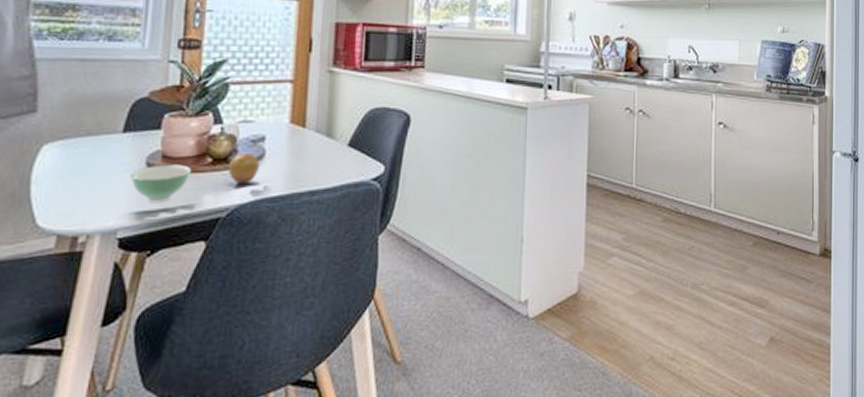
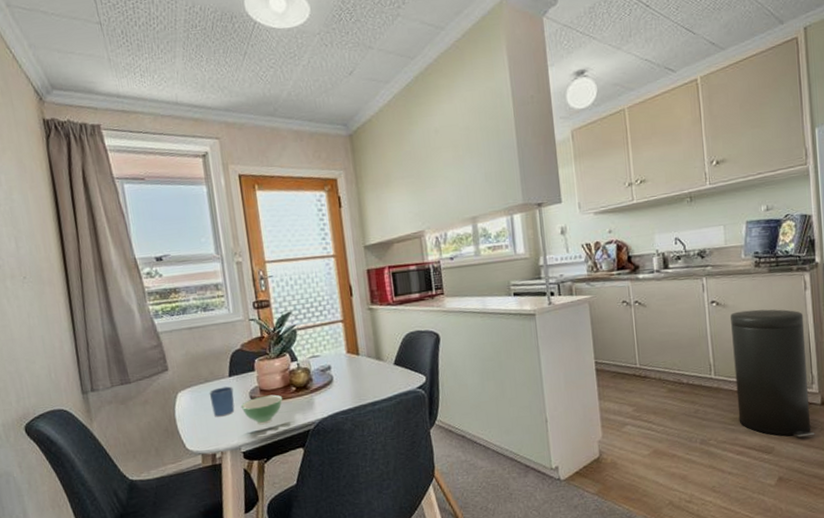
mug: none [87,145,125,187] -> present [209,386,235,418]
fruit: present [228,152,260,184] -> none [308,379,332,404]
pedal bin: none [735,138,811,291] -> present [730,309,815,438]

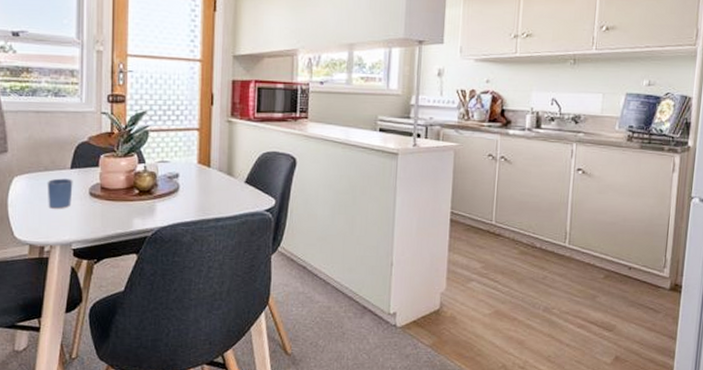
bowl: present [240,394,283,426] -> none [78,194,124,224]
pedal bin: present [730,309,815,438] -> none [585,183,667,320]

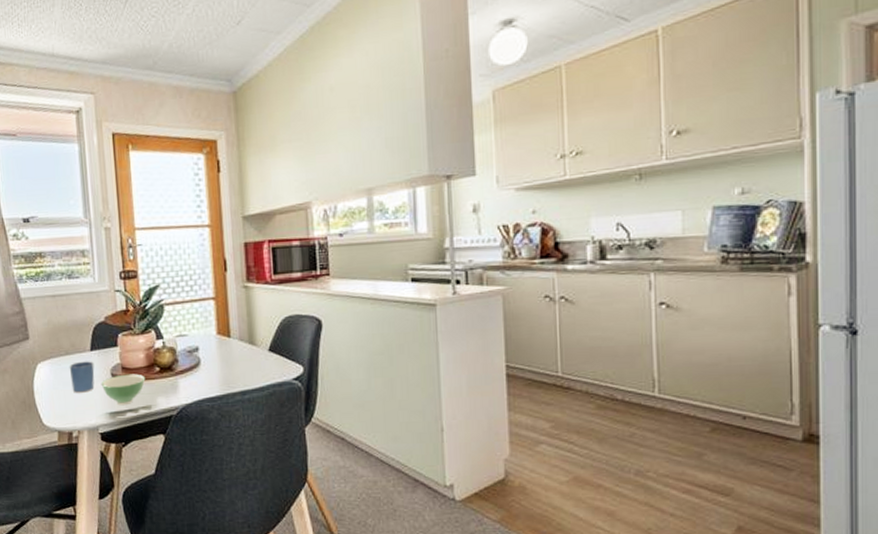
bowl: none [78,194,124,224] -> present [101,374,146,406]

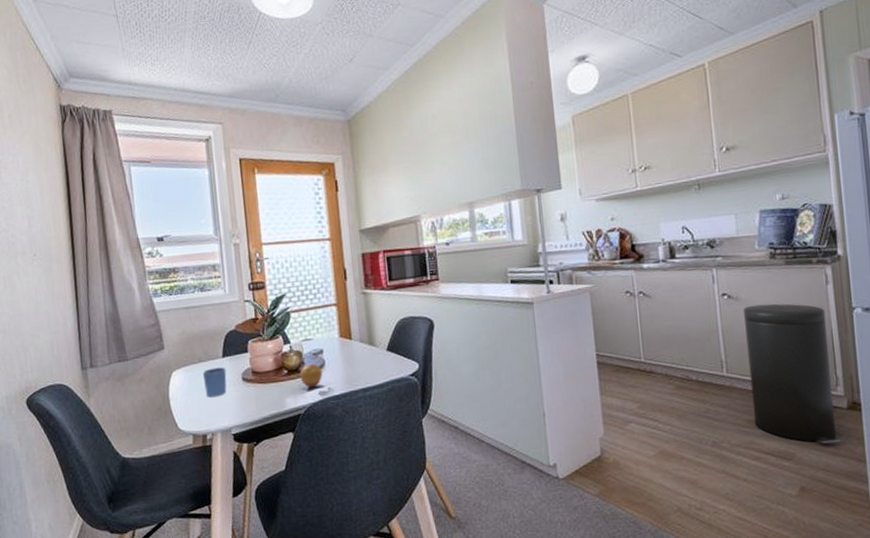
bowl: present [101,374,146,406] -> none [233,377,275,408]
fruit: none [173,361,198,388] -> present [299,363,323,388]
pedal bin: none [685,316,792,480] -> present [744,303,842,444]

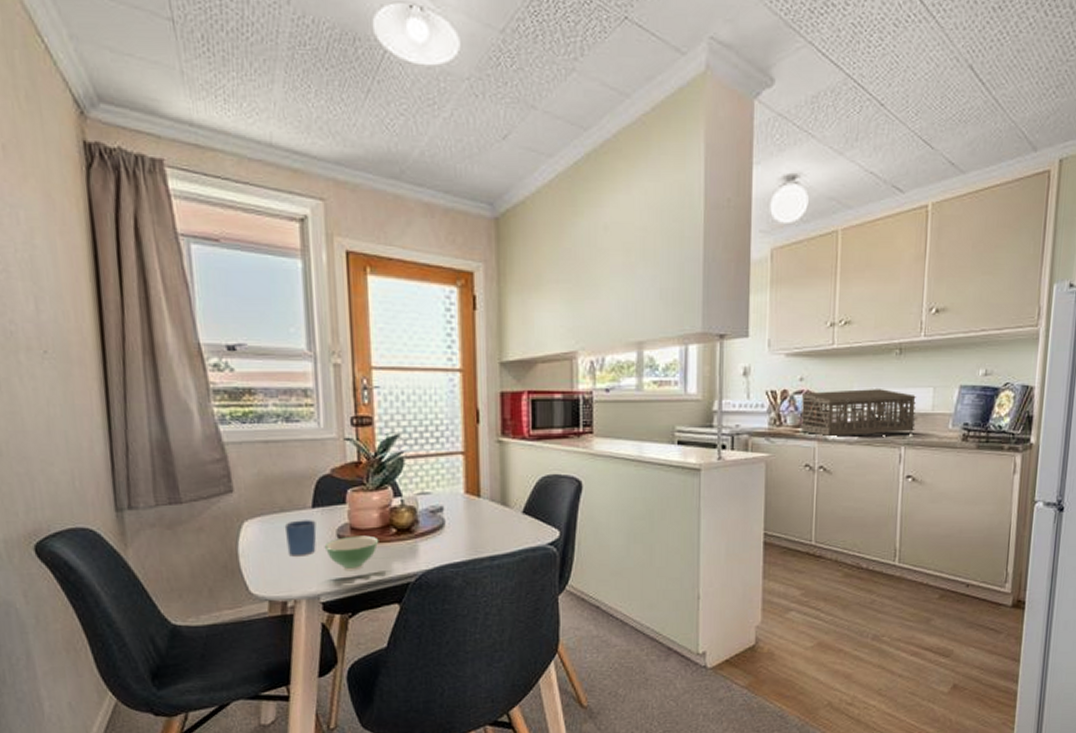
bowl: none [233,377,275,408] -> present [324,535,379,572]
fruit: present [299,363,323,388] -> none [412,522,441,552]
dish rack: none [614,220,724,267] -> present [801,389,916,439]
pedal bin: present [744,303,842,444] -> none [918,490,1008,642]

